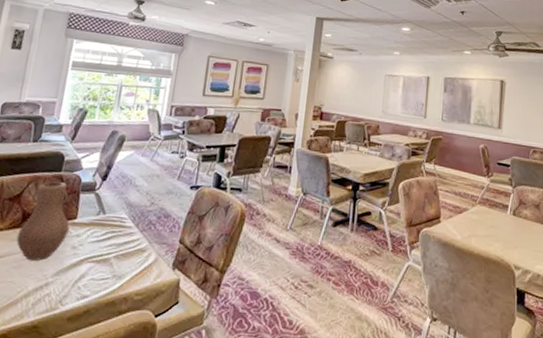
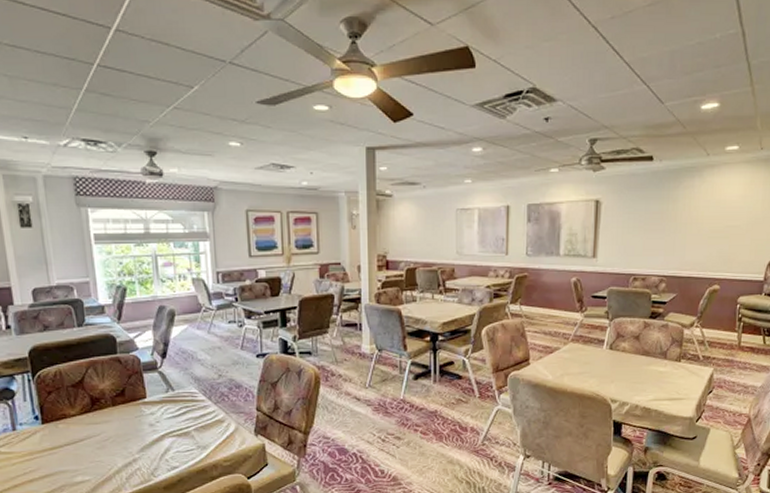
vase: present [16,182,70,262] -> none [91,364,142,442]

